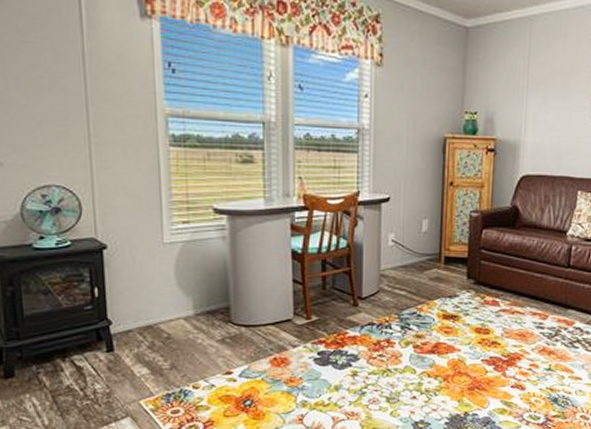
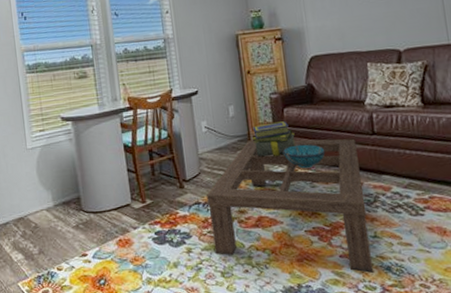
coffee table: none [383,260,550,404] -> present [207,138,373,273]
stack of books: none [444,243,489,281] -> present [253,121,296,157]
decorative bowl: none [473,270,518,297] -> present [282,144,326,169]

